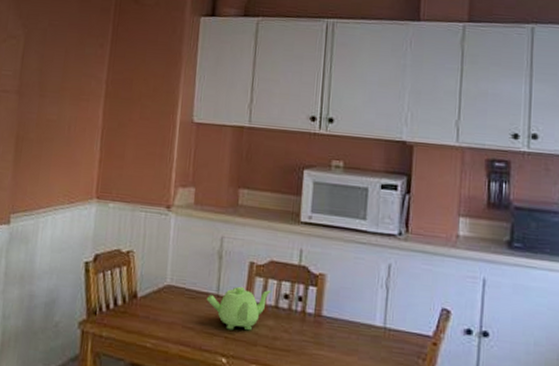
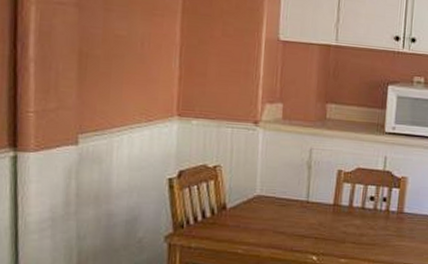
teapot: present [206,286,272,331] -> none [296,192,359,231]

